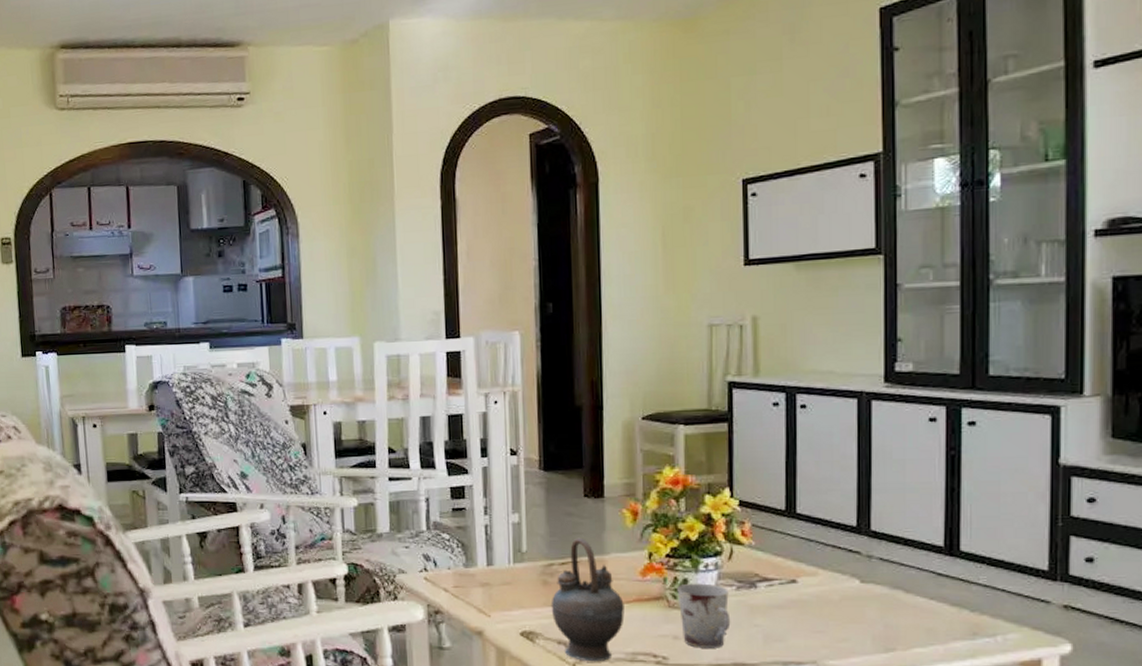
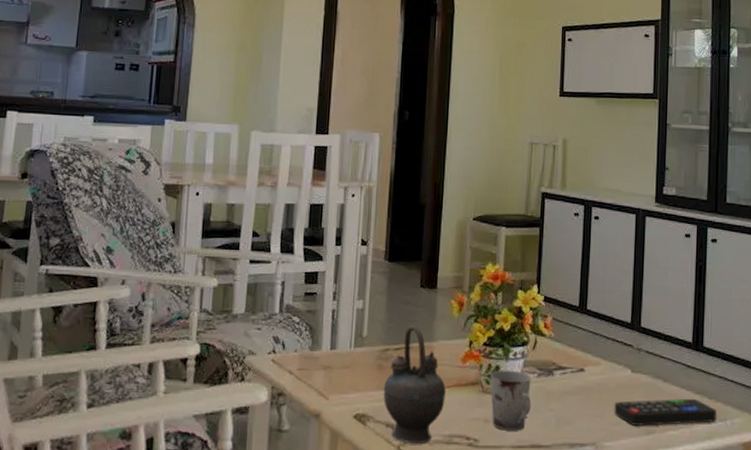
remote control: none [839,611,981,643] -> present [614,398,716,426]

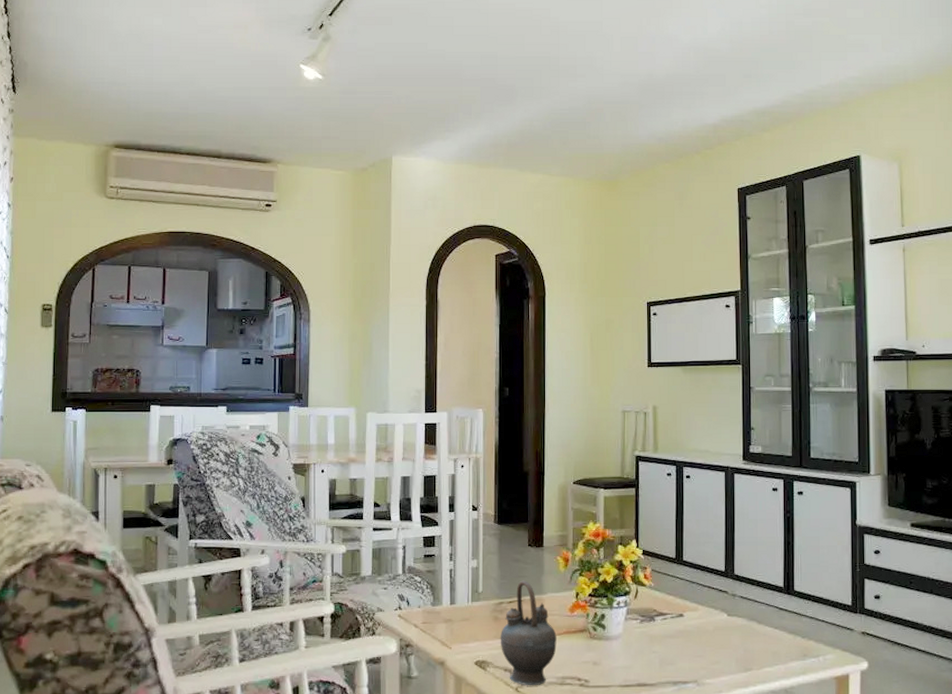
cup: present [490,370,532,431] -> none [597,618,636,672]
remote control: present [614,398,716,426] -> none [713,638,809,664]

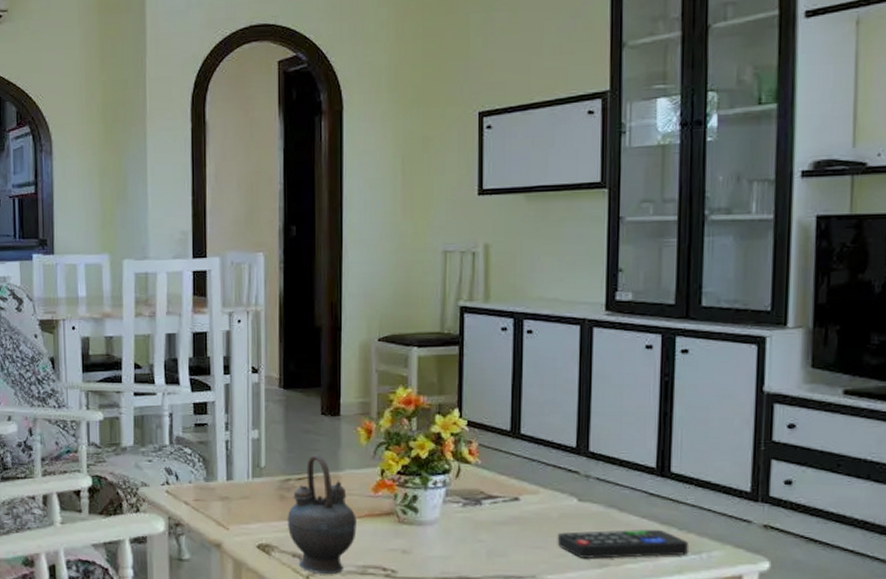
remote control: none [713,638,809,664] -> present [557,529,688,559]

